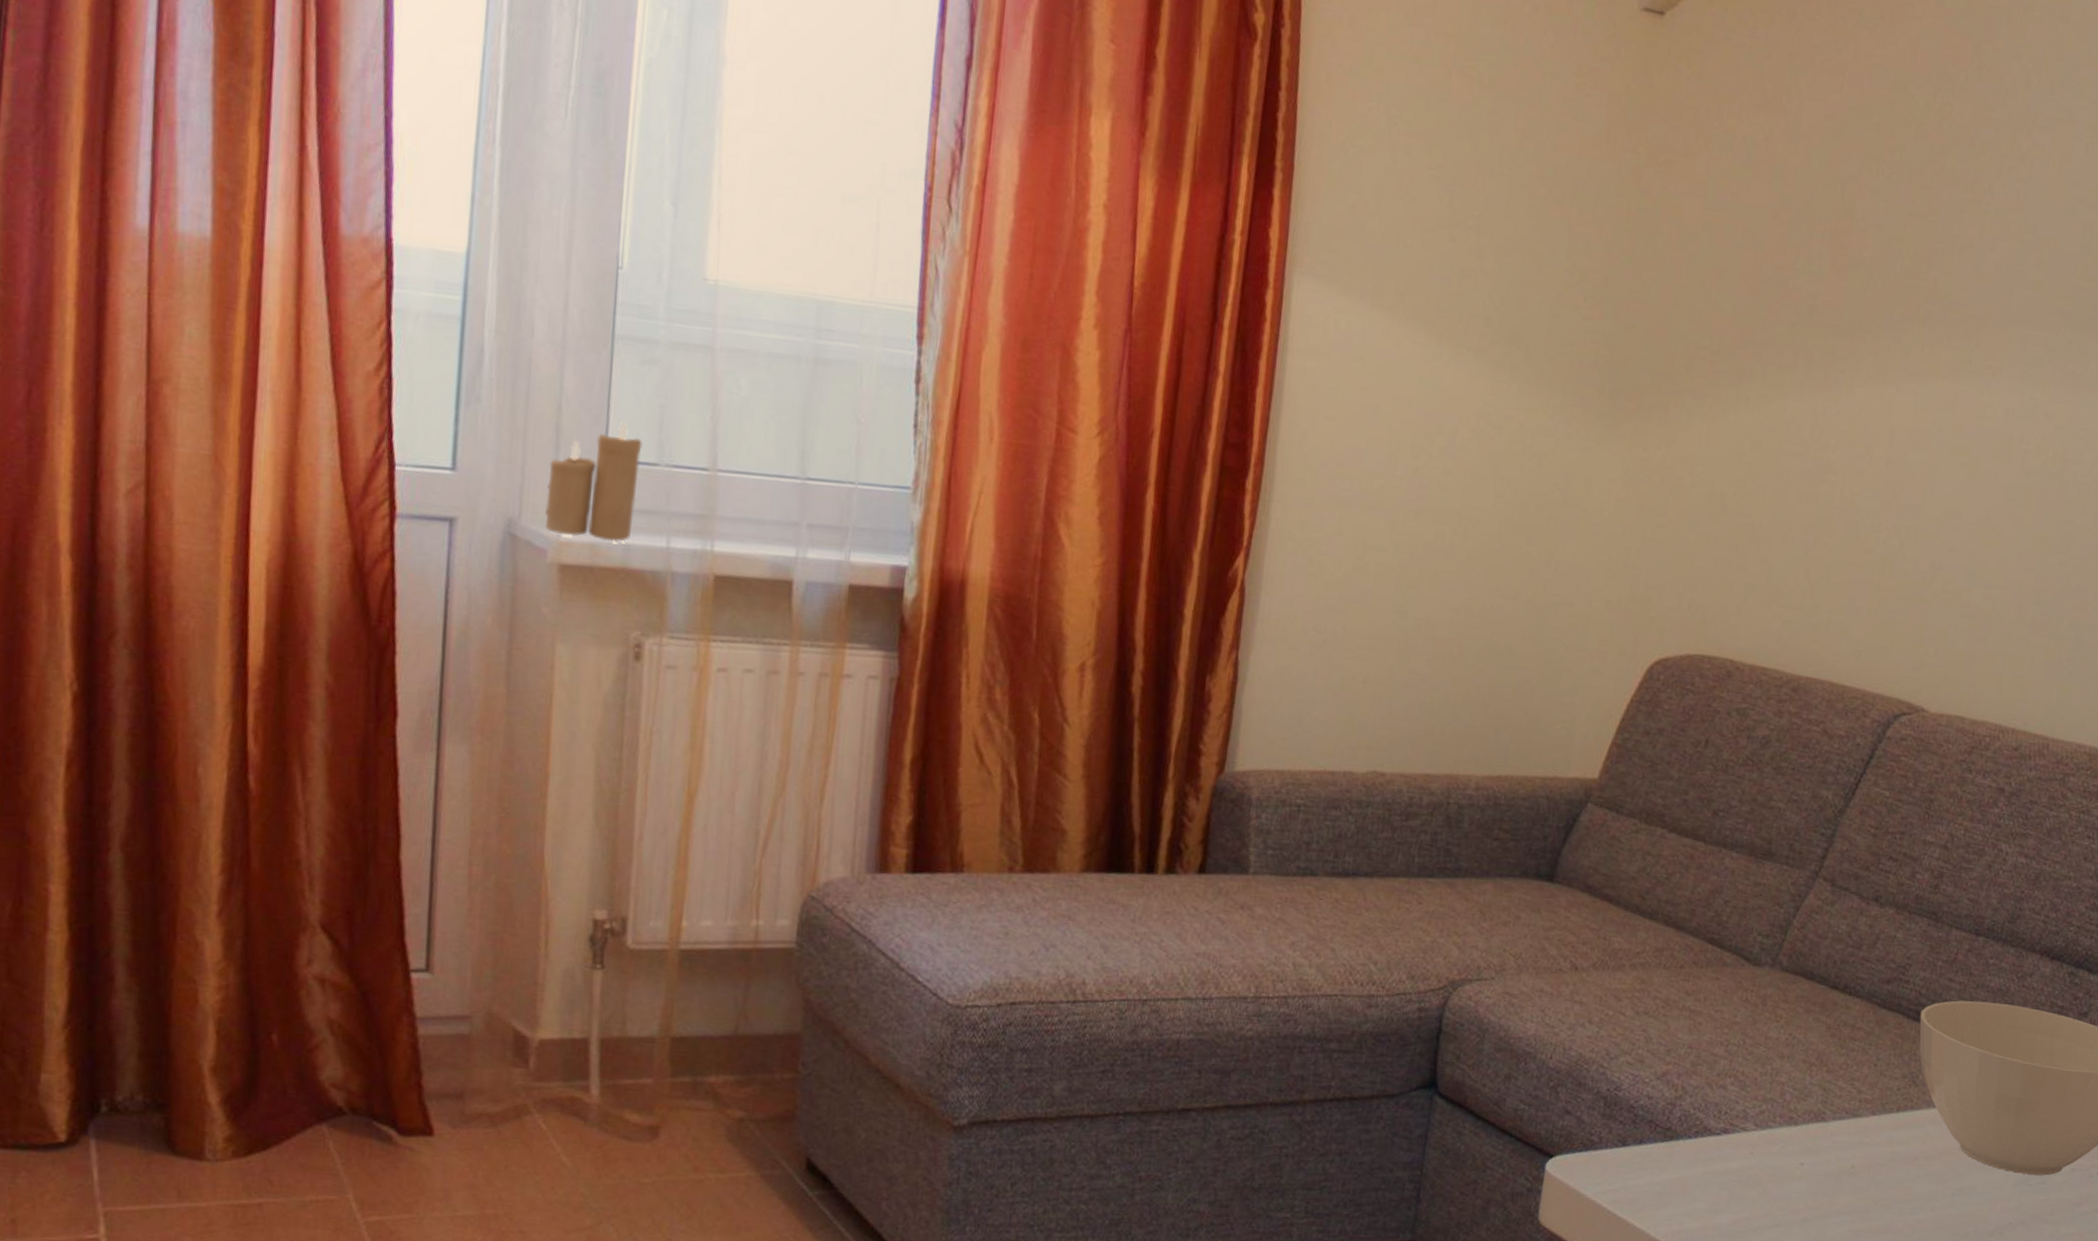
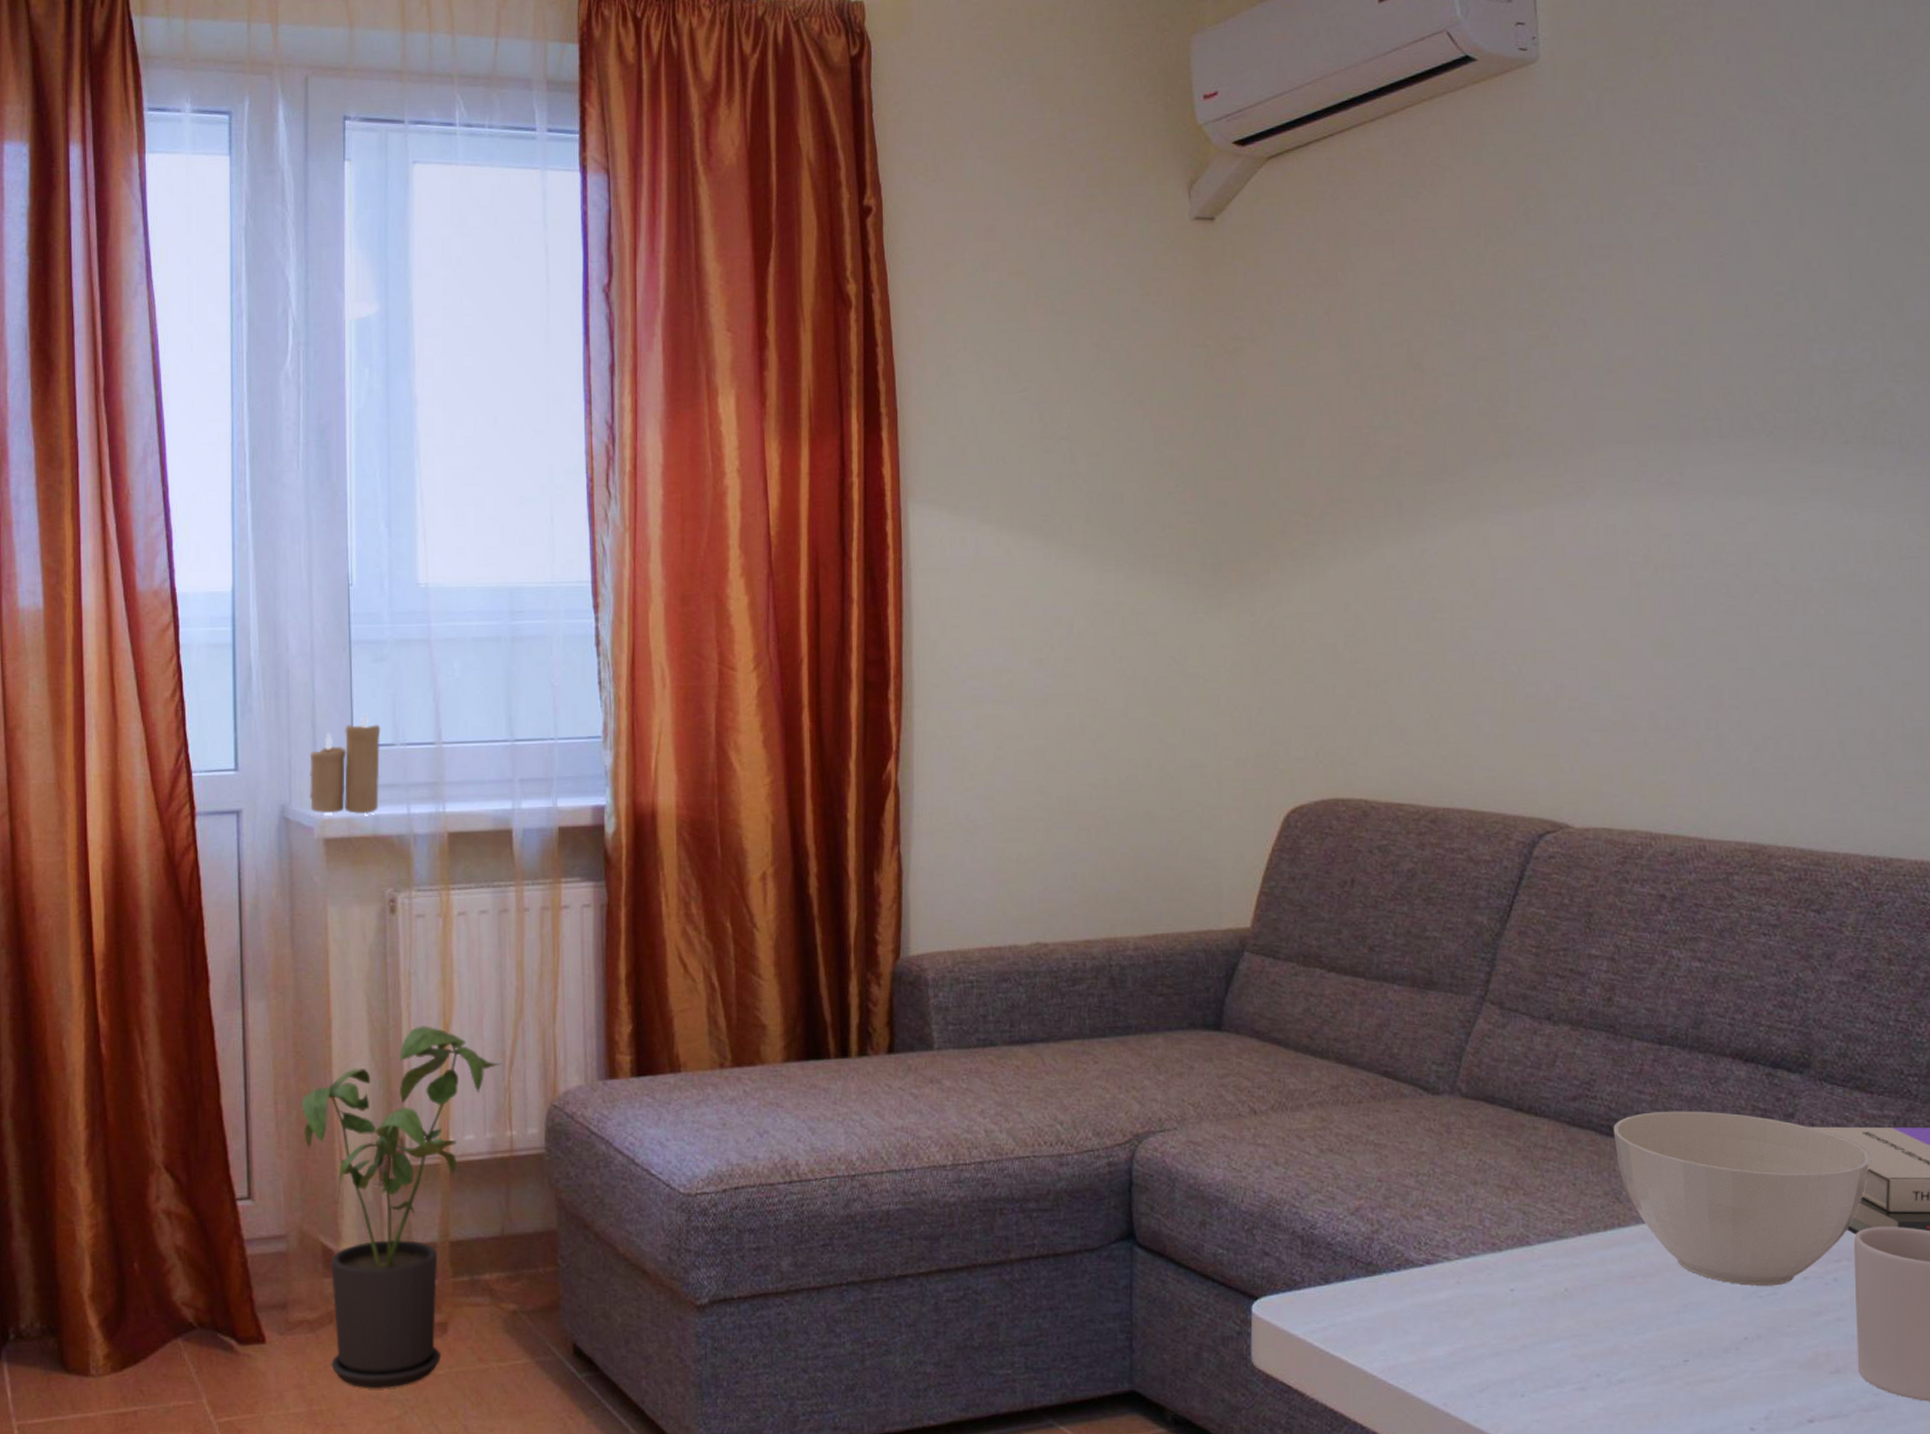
house plant: none [502,792,755,1195] -> present [301,1026,503,1389]

